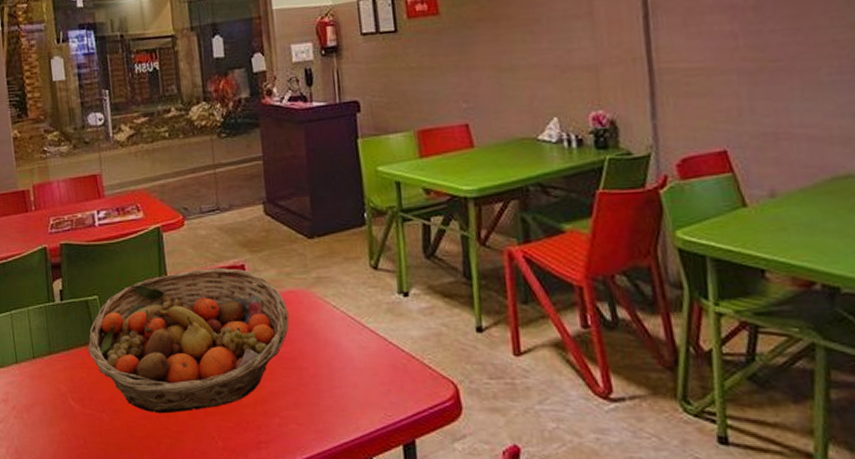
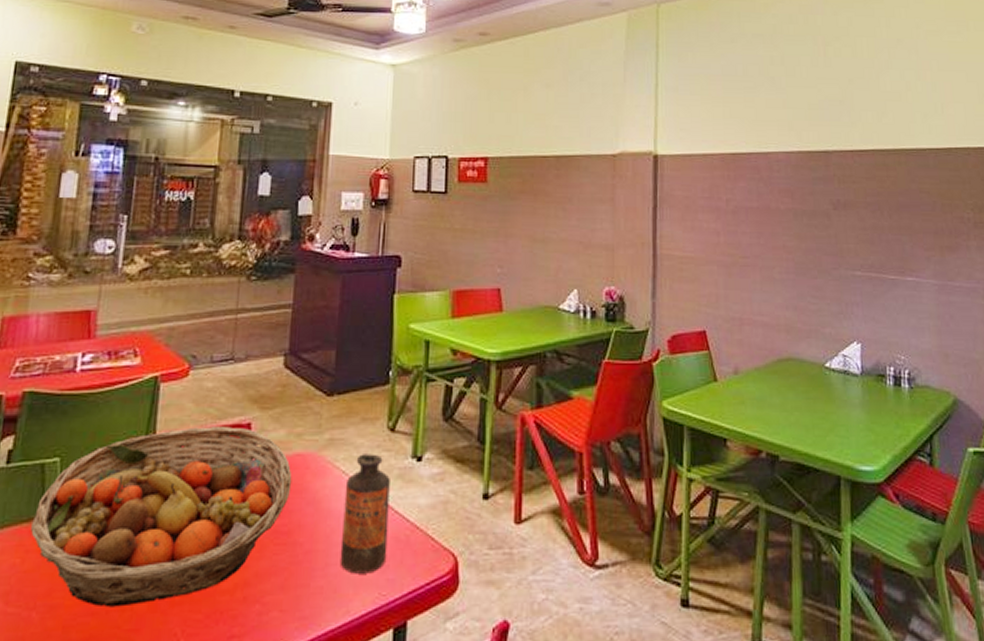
bottle: none [338,290,388,396] -> present [340,454,390,574]

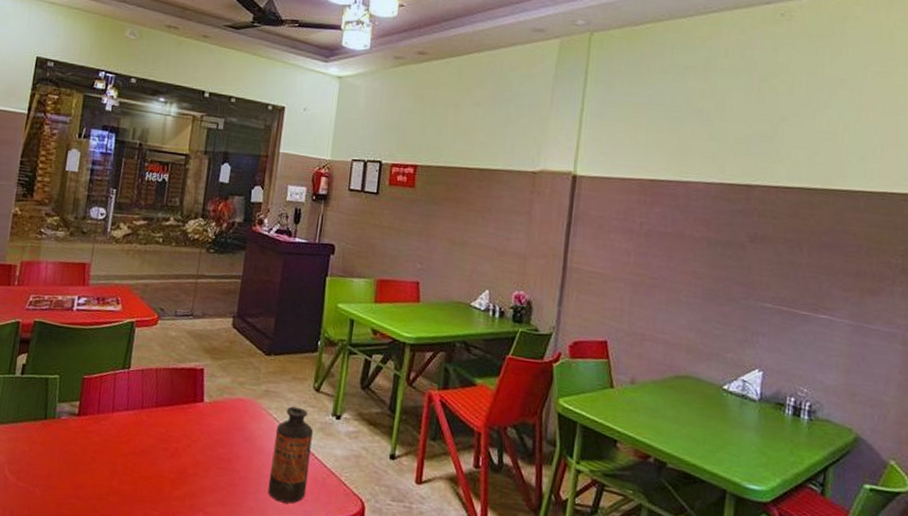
fruit basket: present [30,427,292,608] -> none [36,365,234,497]

